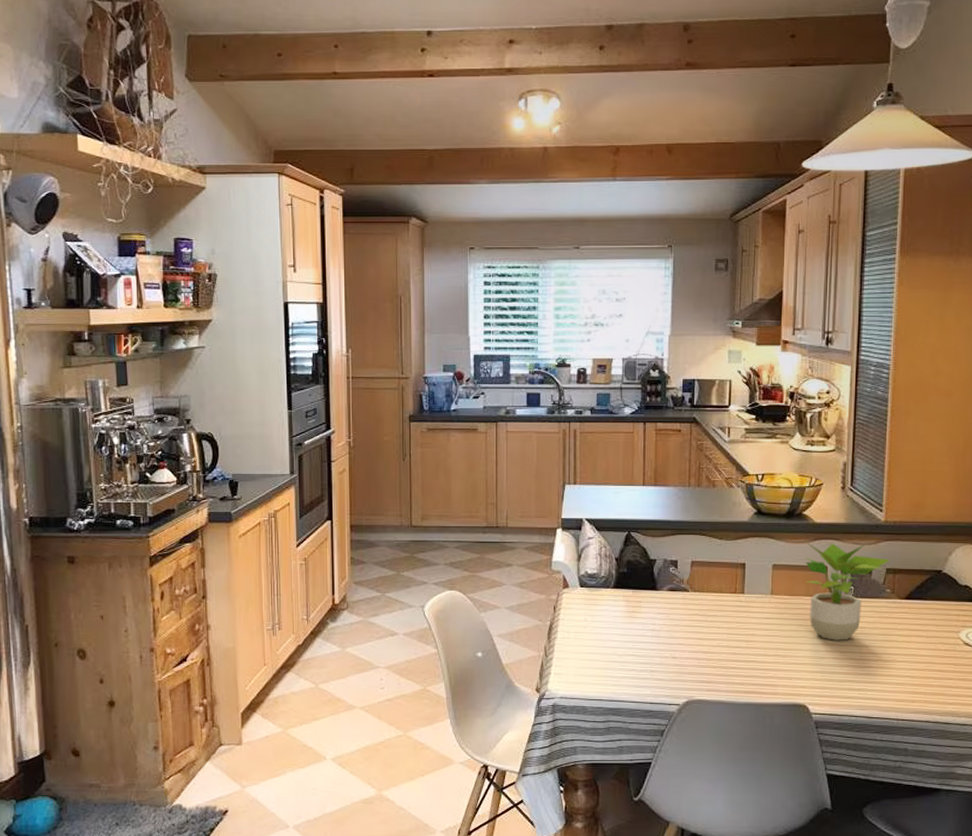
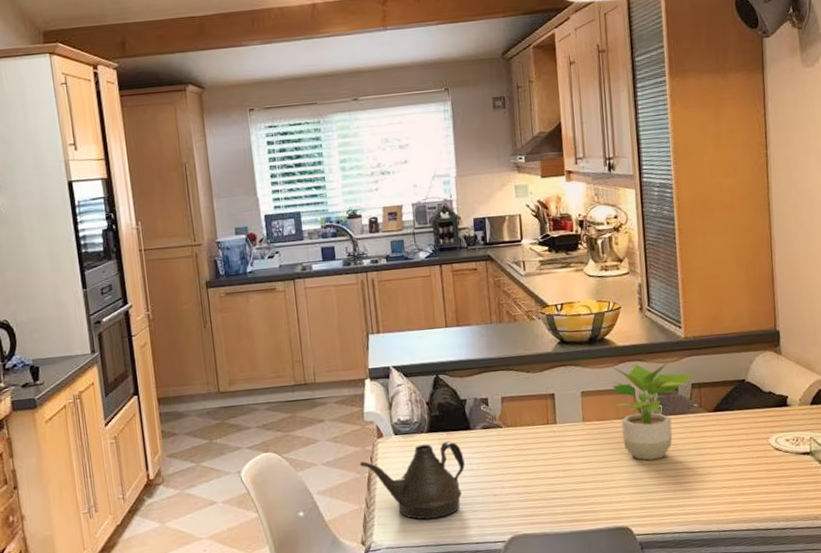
teapot: none [542,598,647,674] -> present [359,440,465,520]

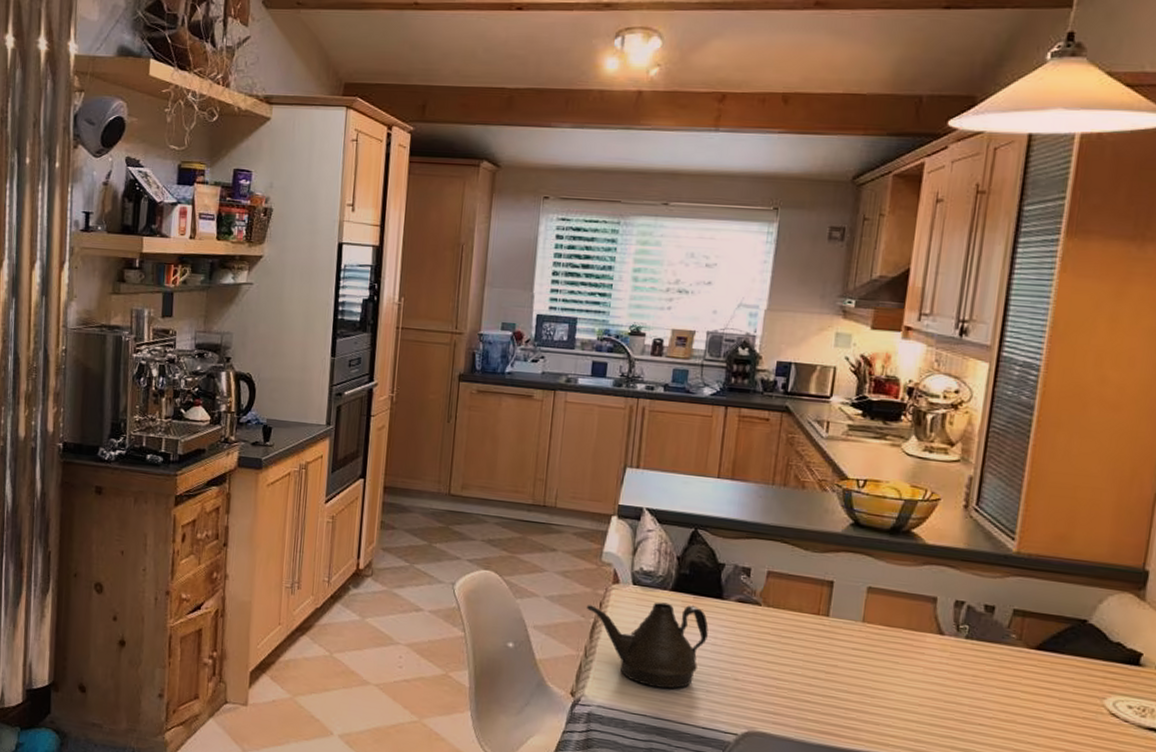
potted plant: present [611,362,694,460] -> none [908,565,1020,689]

